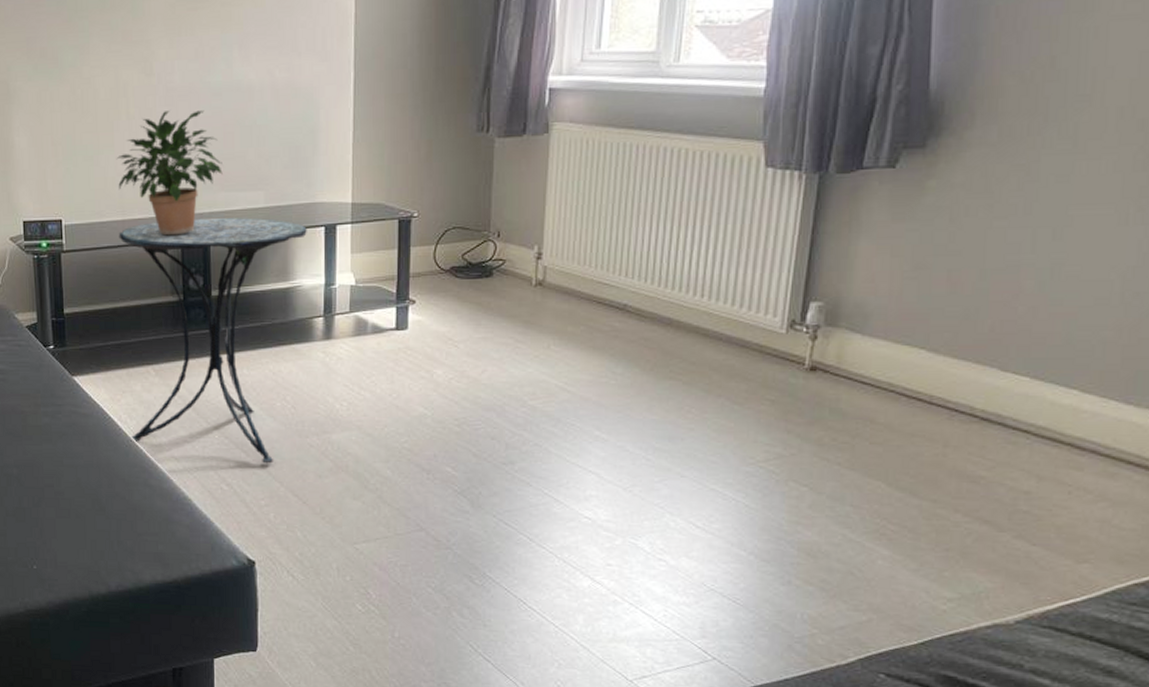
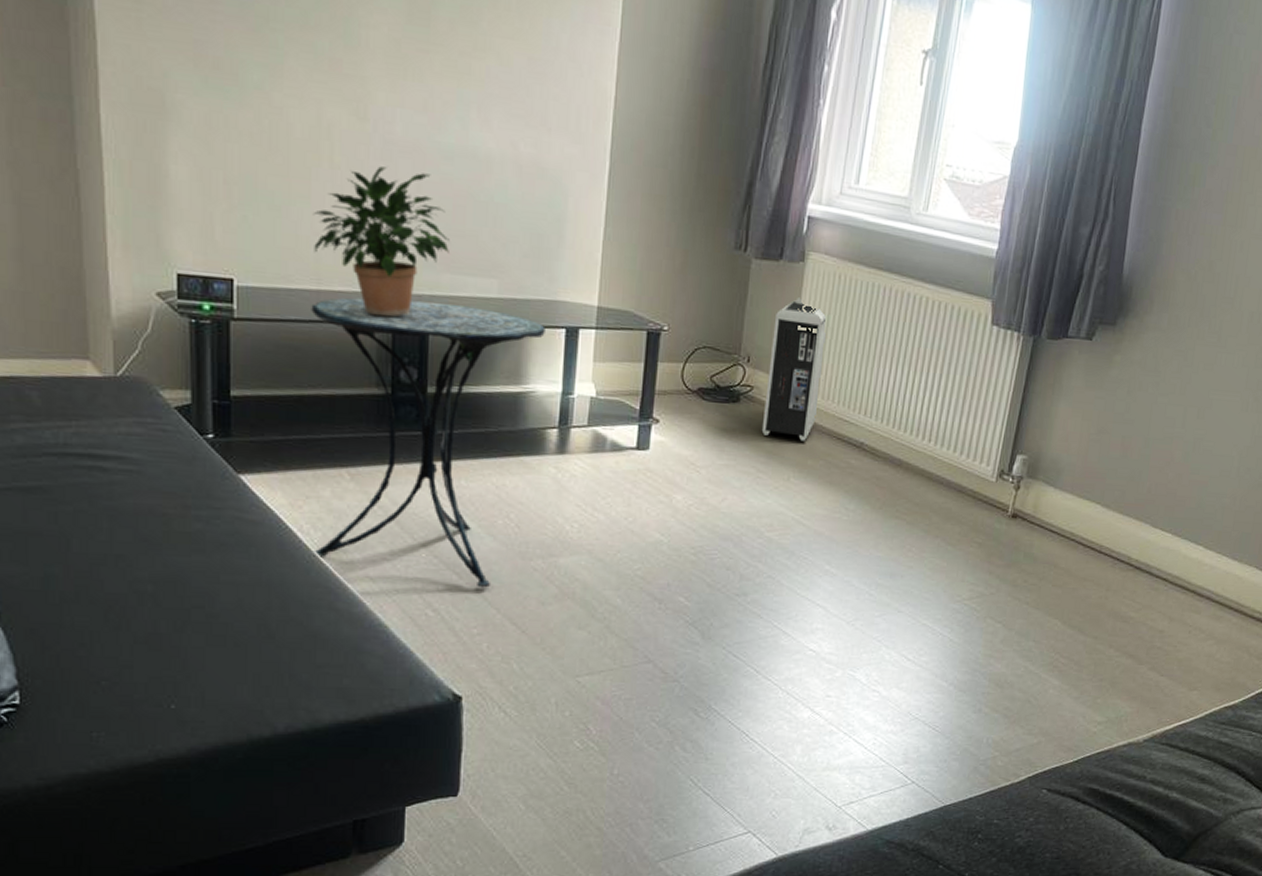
air purifier: none [517,168,578,308] -> present [761,297,826,441]

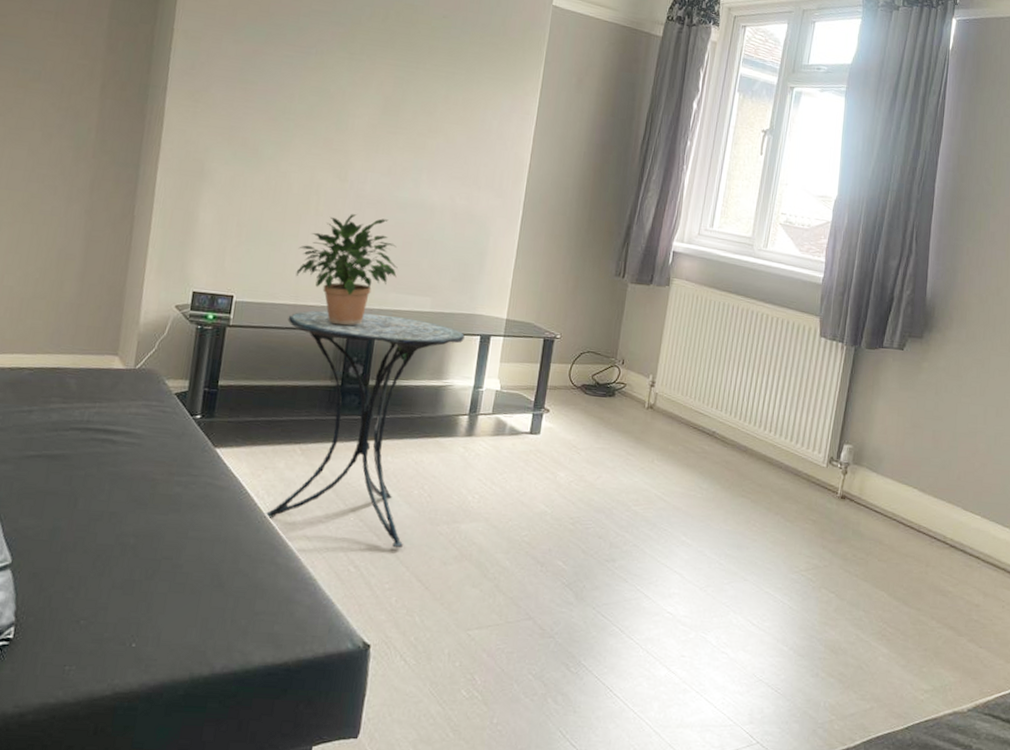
air purifier: present [761,297,826,441] -> none [631,314,686,430]

